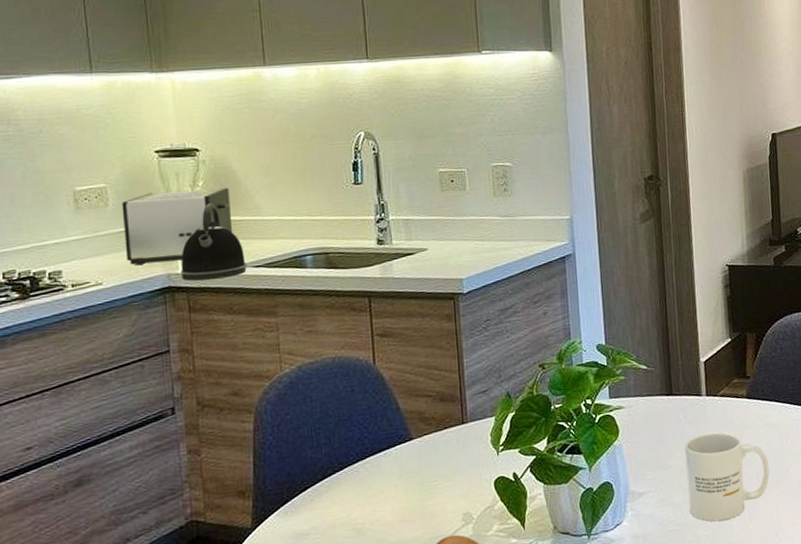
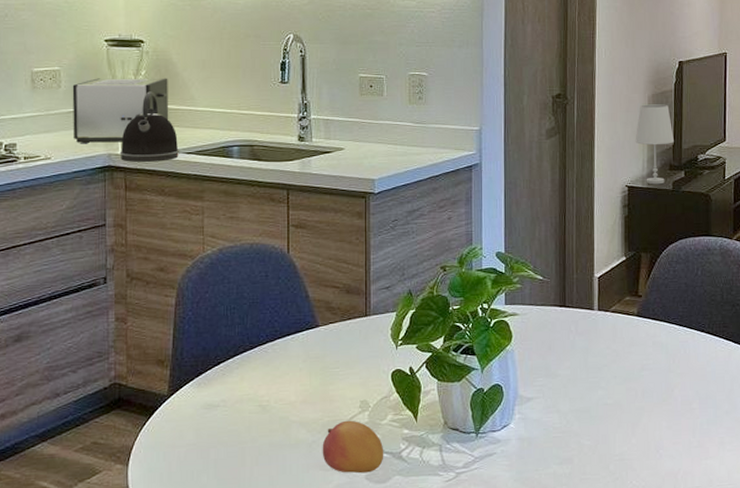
mug: present [684,432,770,522] -> none [573,346,656,433]
table lamp: none [732,178,773,262] -> present [635,104,675,185]

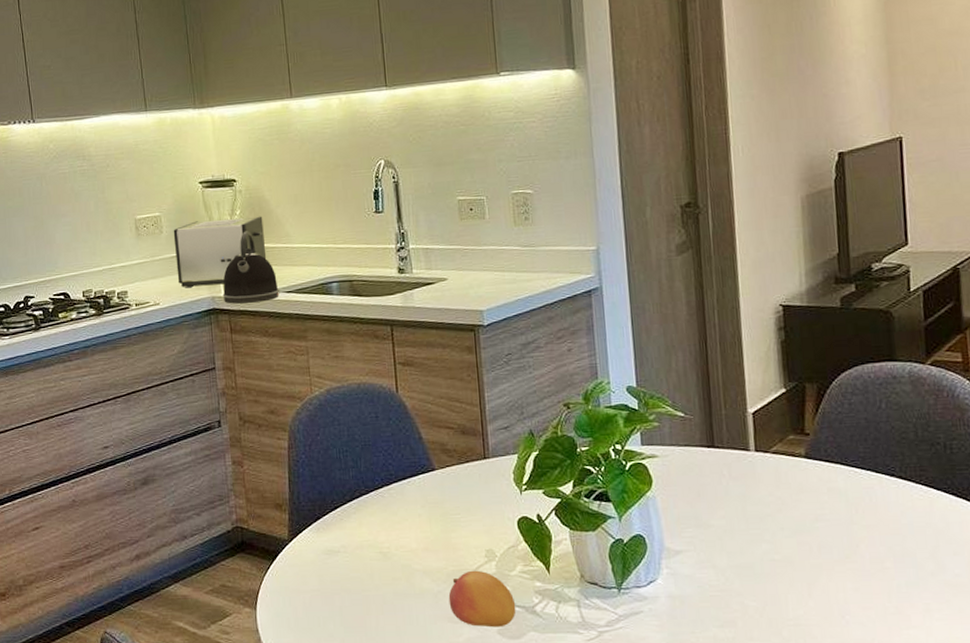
table lamp: present [635,104,675,185] -> none [788,205,840,302]

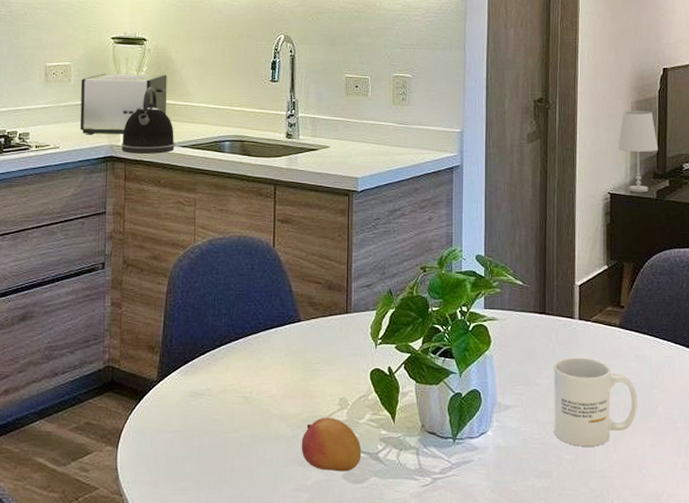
mug: none [728,493,835,592] -> present [553,357,638,447]
table lamp: none [788,205,840,302] -> present [618,111,659,193]

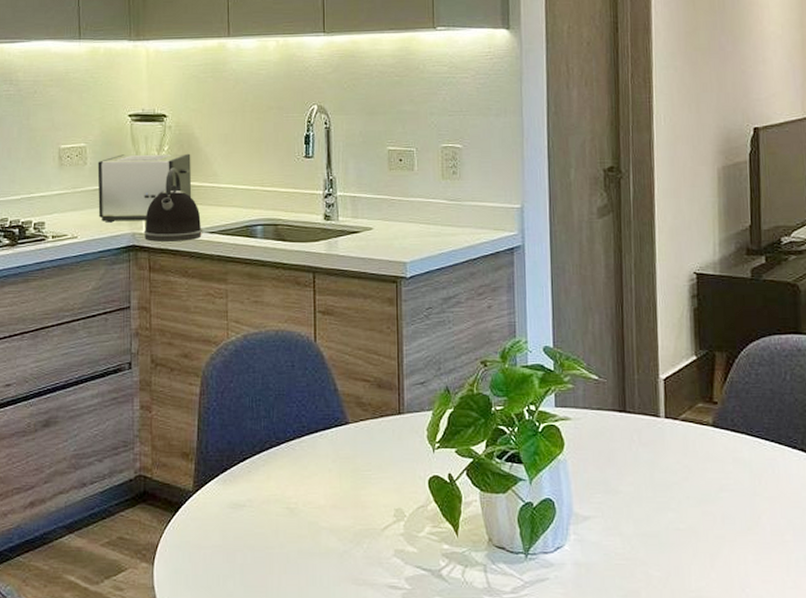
fruit: present [301,417,362,472] -> none [354,530,422,591]
mug: present [553,357,638,447] -> none [637,461,738,562]
table lamp: present [618,111,659,193] -> none [703,178,752,272]

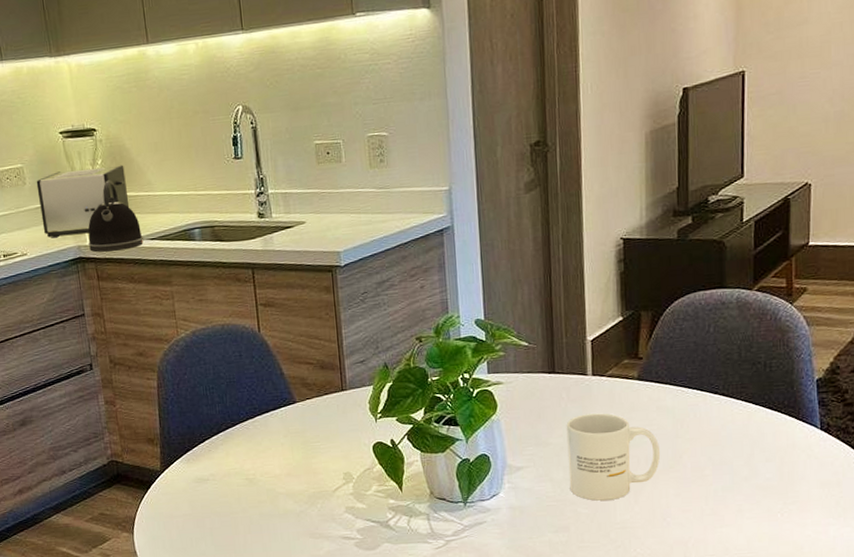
mug: none [637,461,738,562] -> present [566,413,661,501]

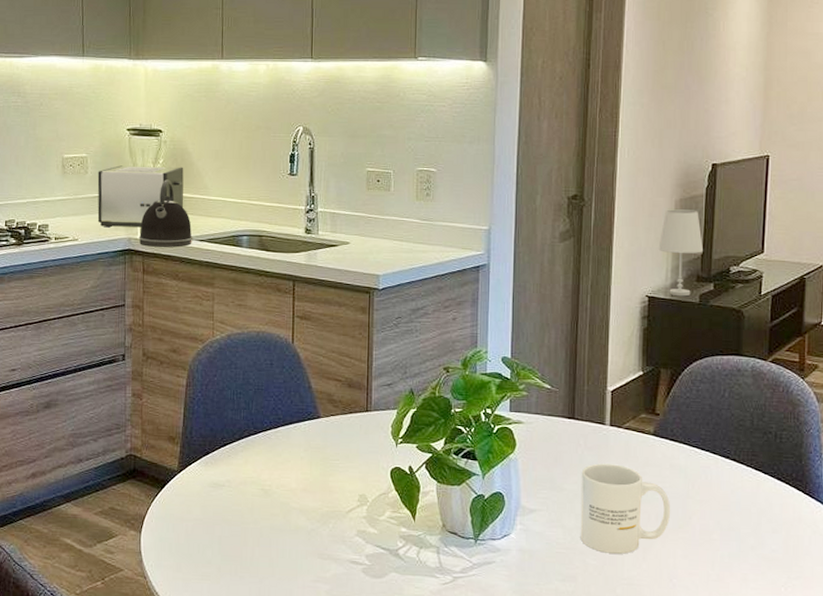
table lamp: none [630,140,679,235] -> present [658,209,704,297]

